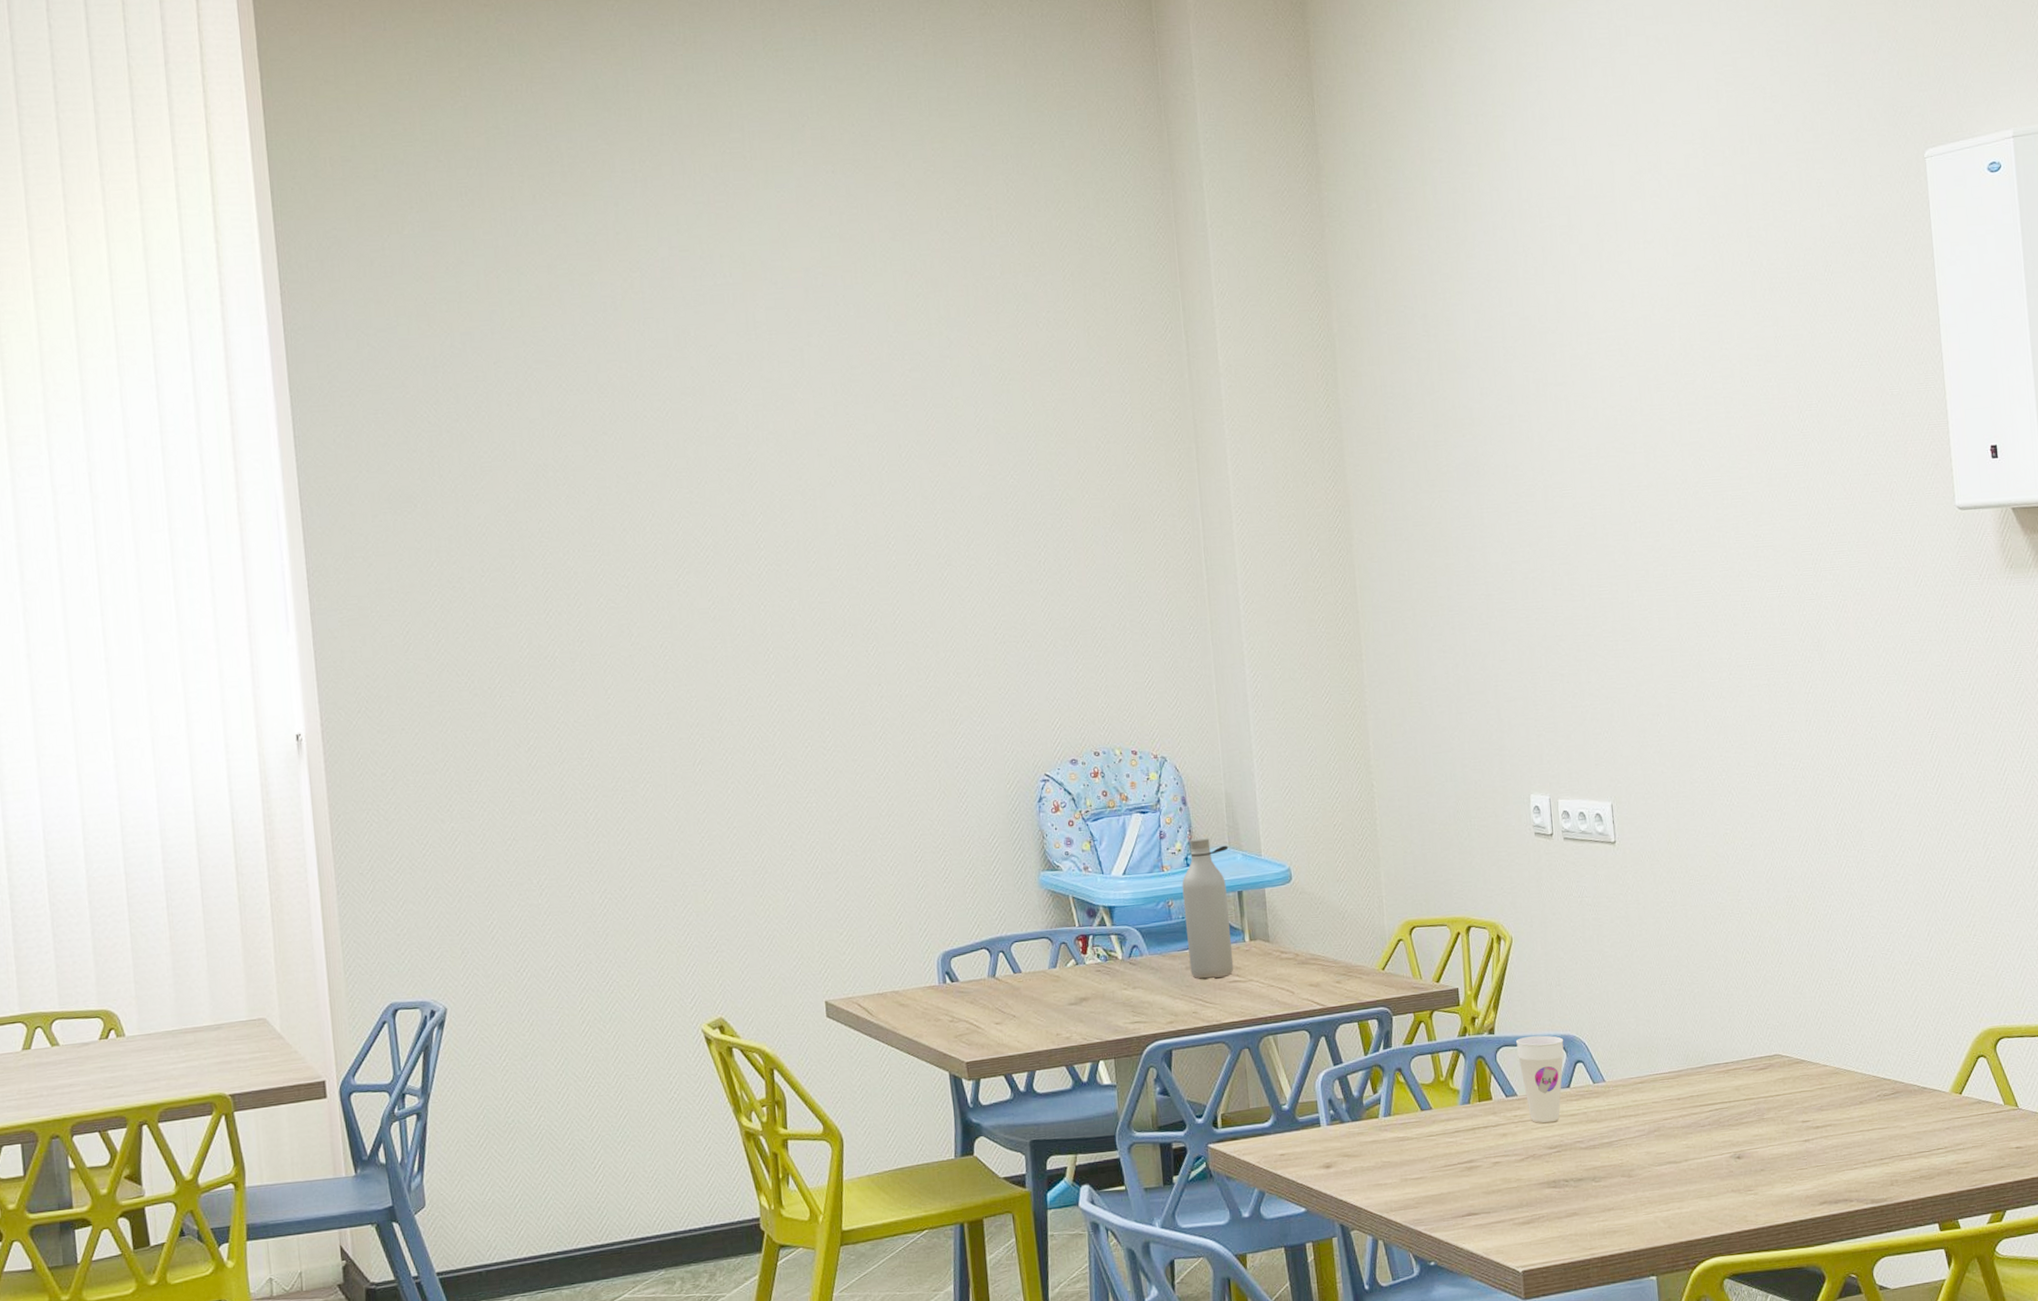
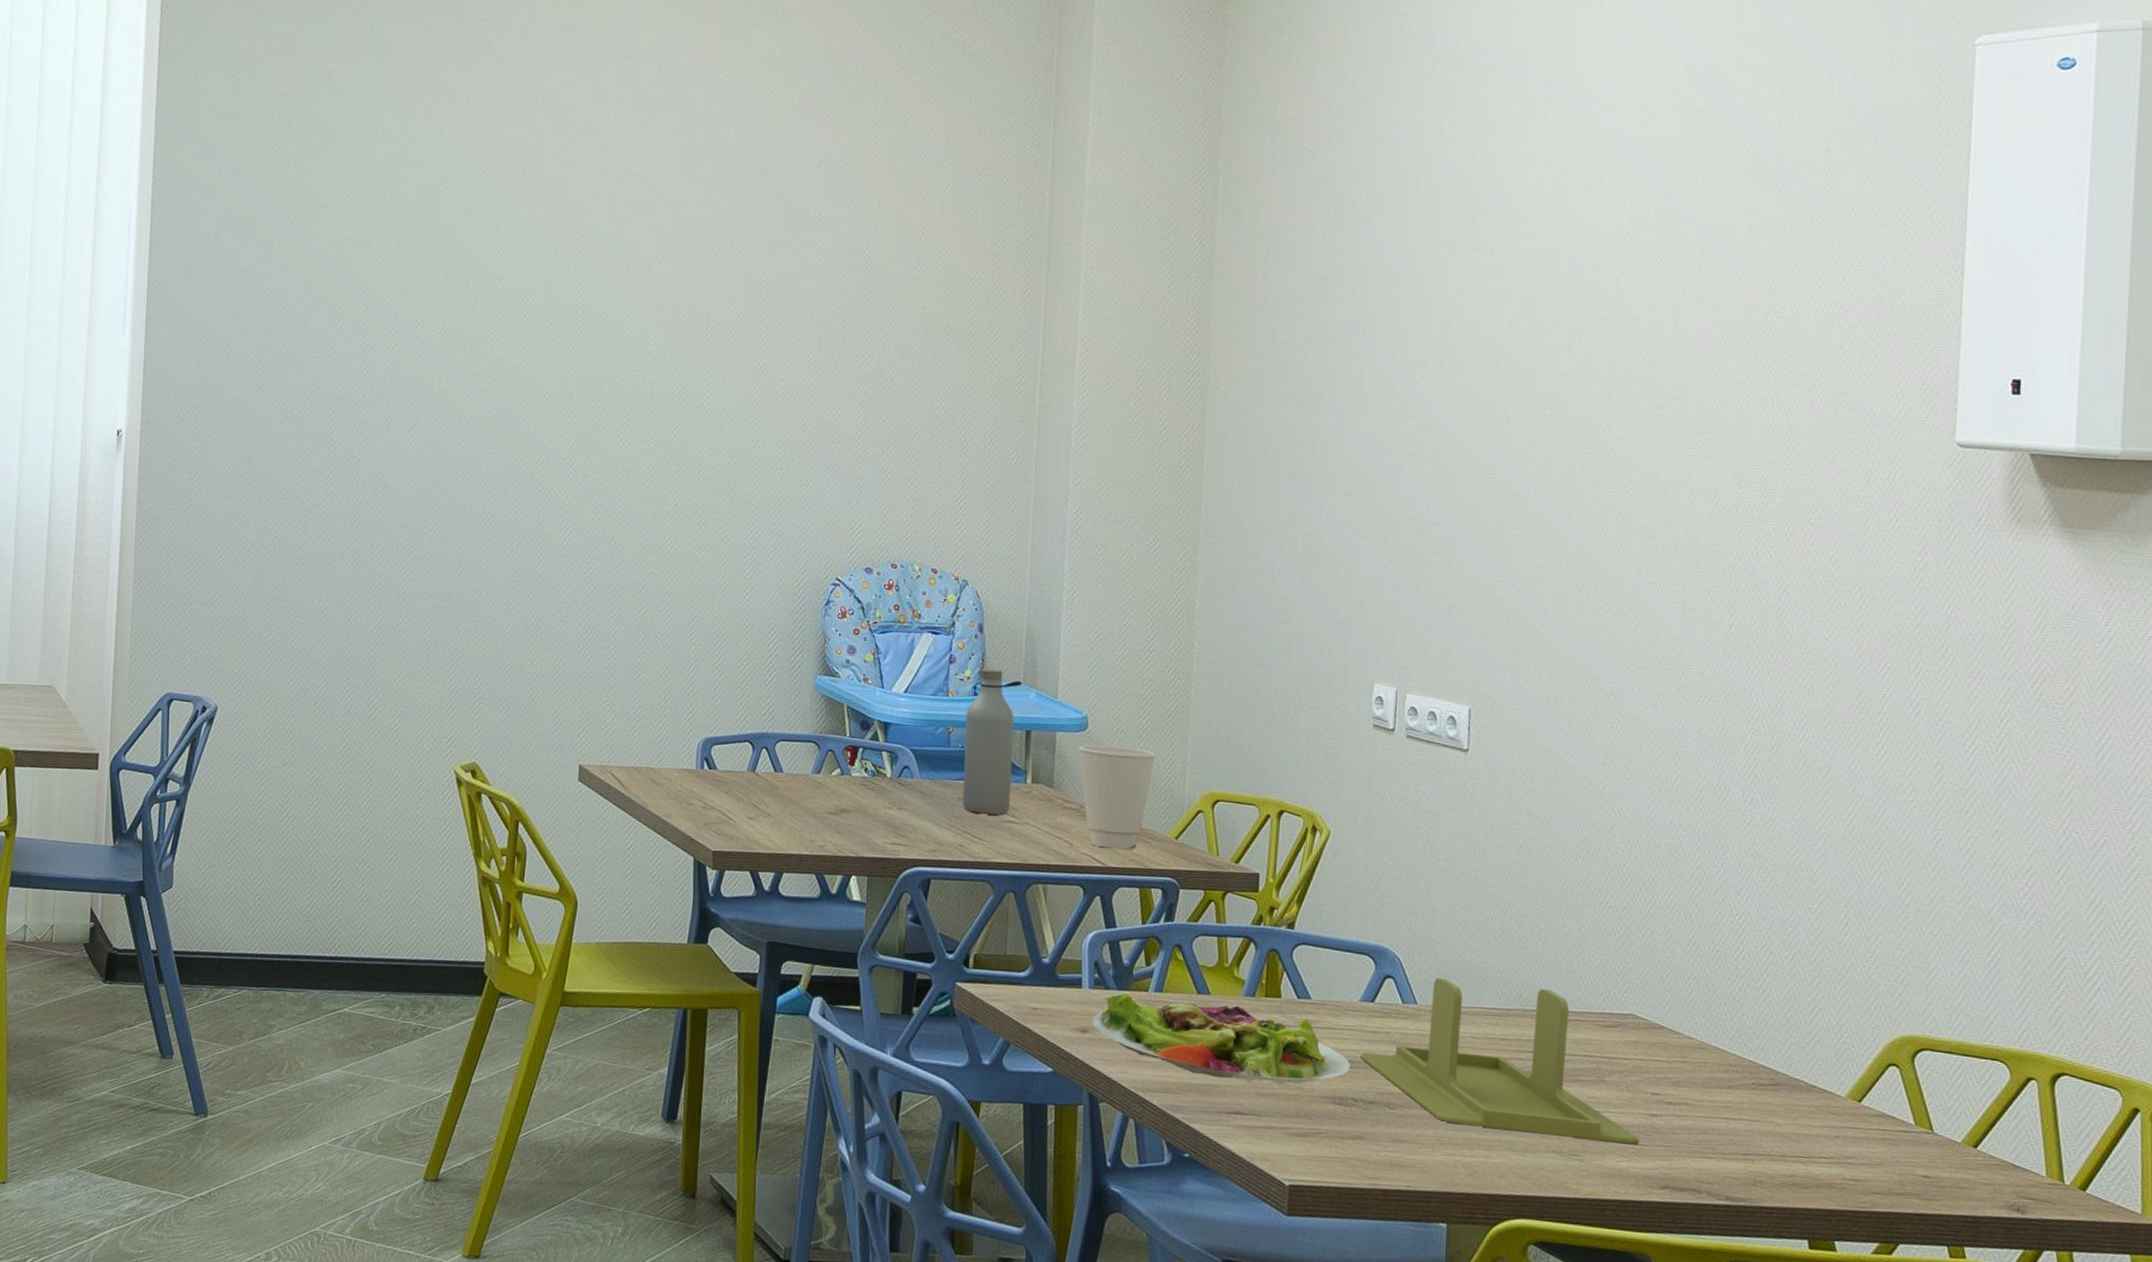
cup: none [1287,890,1355,990] -> present [1079,744,1156,850]
salad plate: none [1334,1114,1558,1186] -> present [1092,993,1350,1084]
cup: present [1515,1035,1564,1125] -> none [1317,939,1375,1037]
napkin holder: none [1565,1046,1798,1185] -> present [1360,978,1639,1145]

